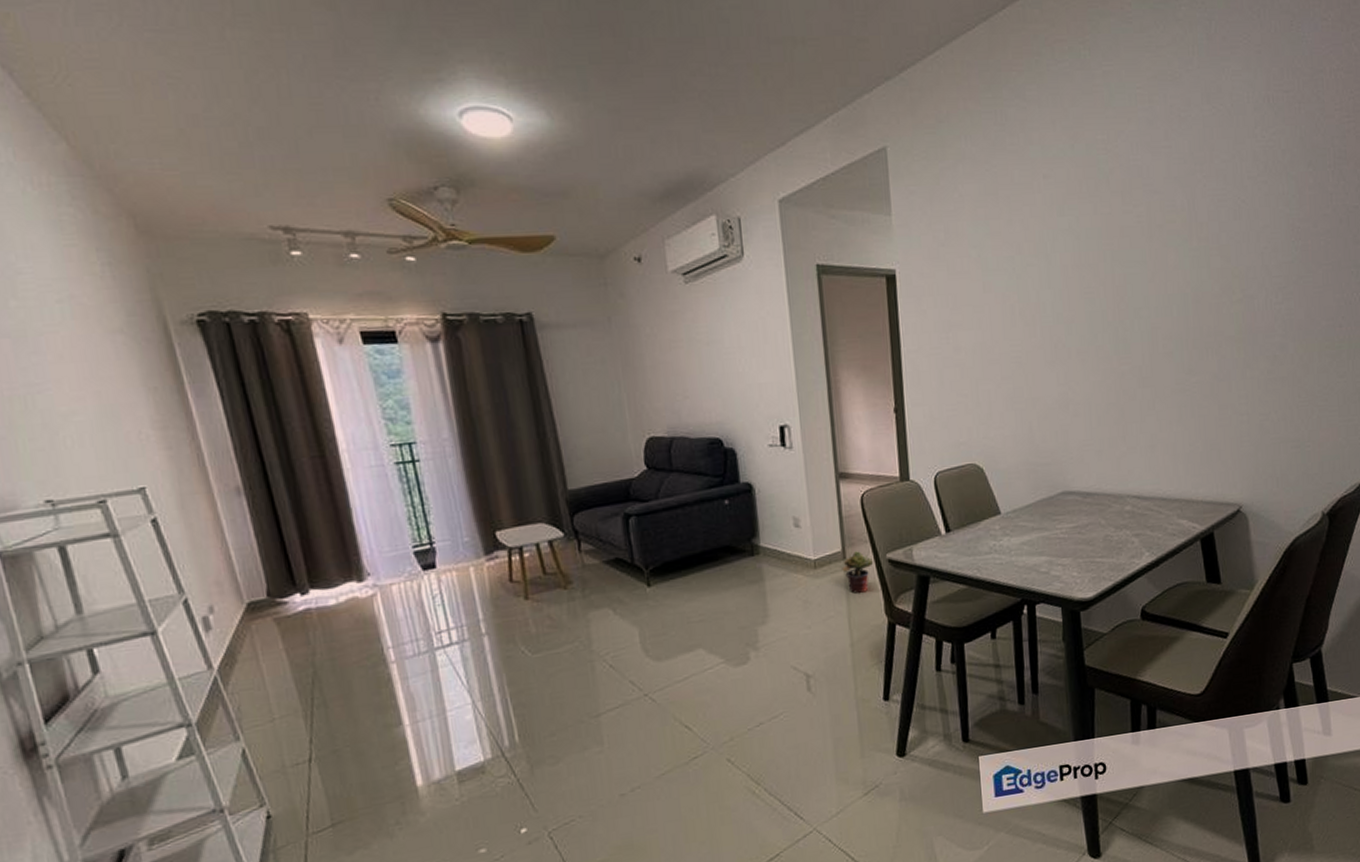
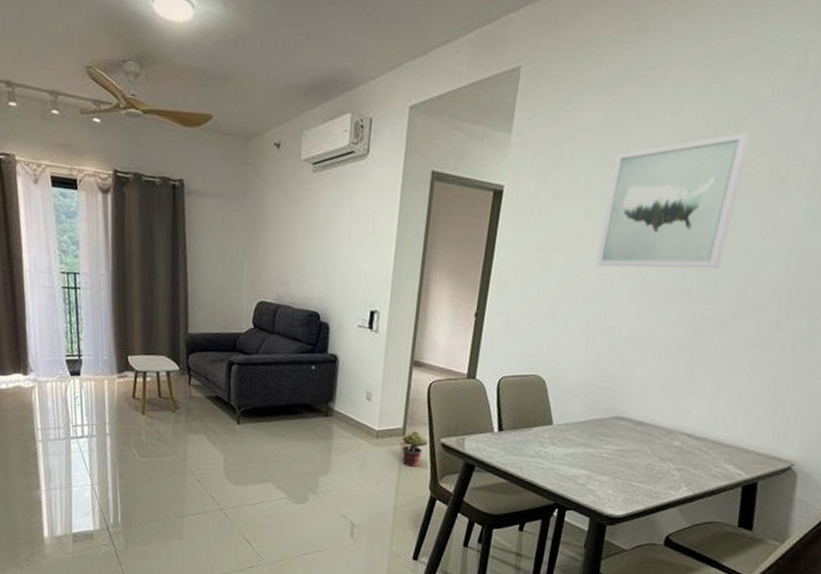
wall art: none [1001,186,1125,339] -> present [596,132,752,269]

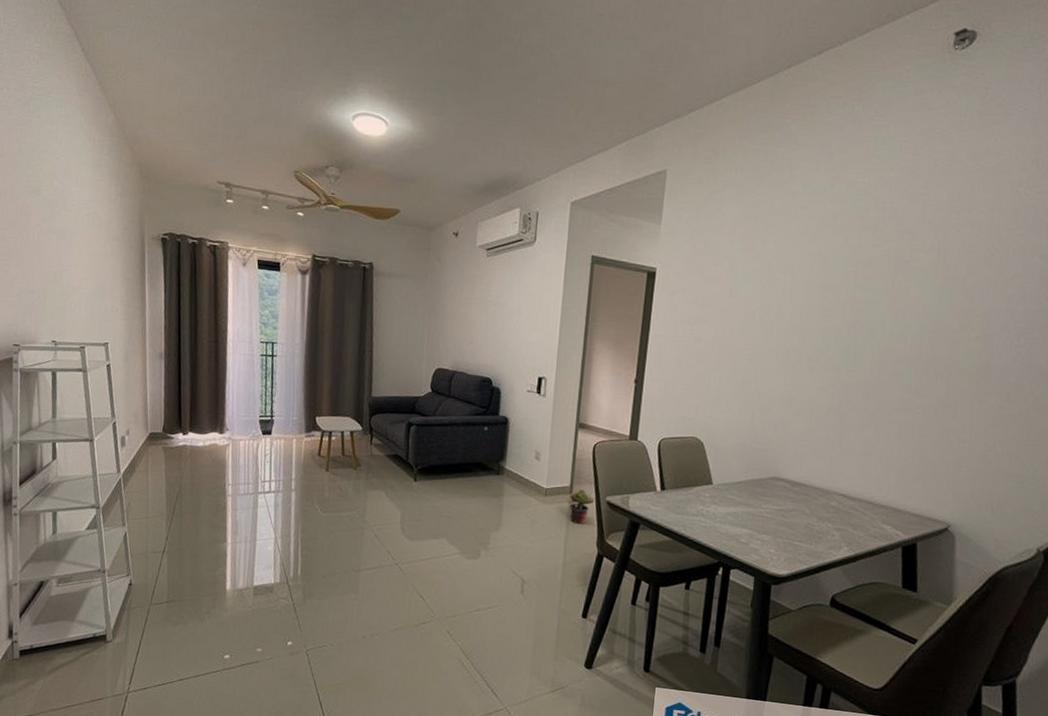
wall art: present [596,132,752,269] -> none [744,223,876,341]

